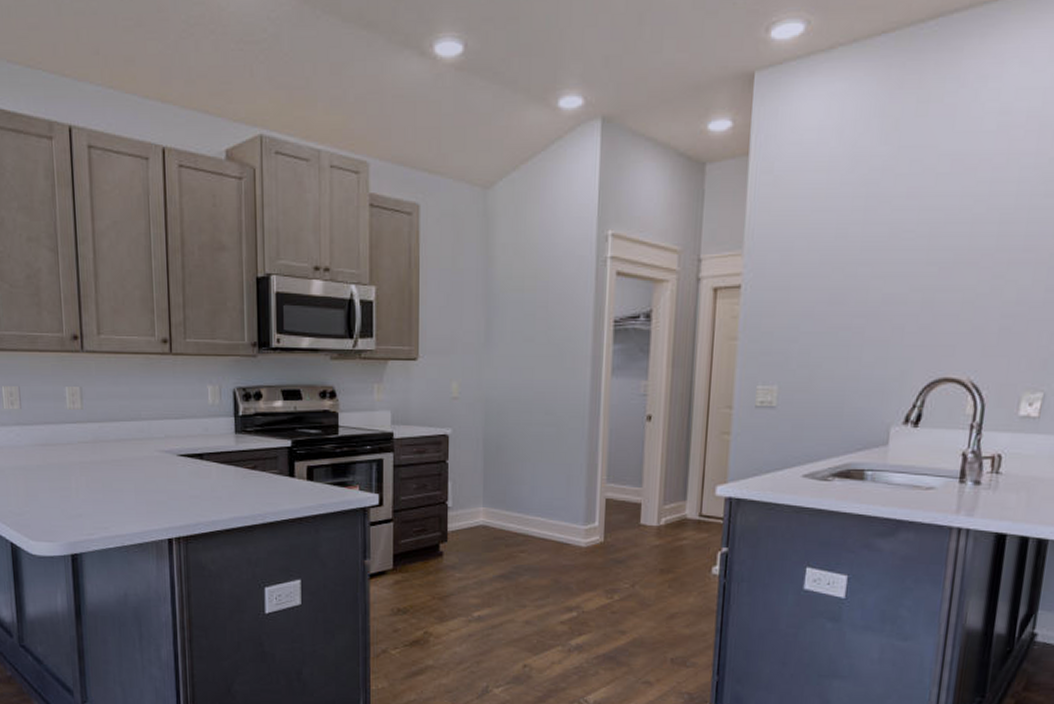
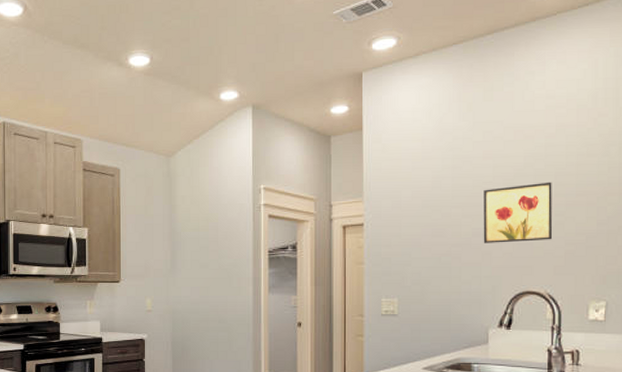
wall art: none [895,231,994,314] -> present [483,182,553,243]

